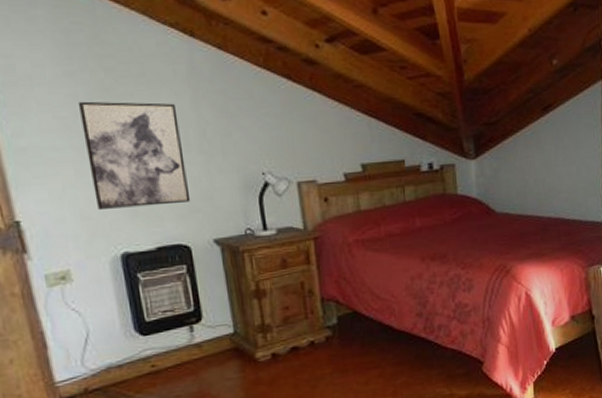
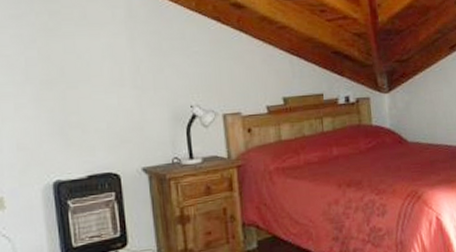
wall art: present [77,101,191,209] -> none [22,41,123,140]

